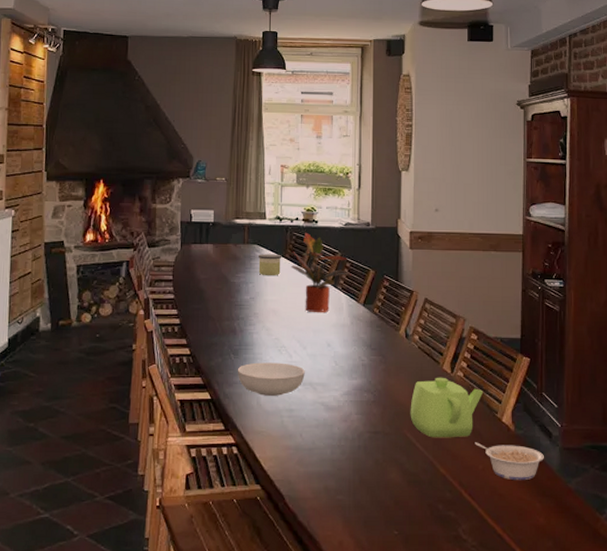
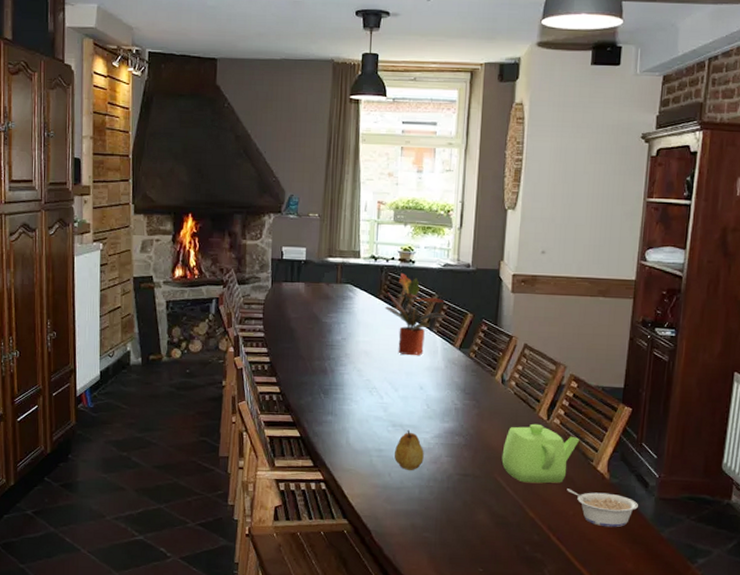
serving bowl: present [237,362,305,396] -> none [327,402,396,436]
candle: present [257,254,282,276] -> none [350,294,376,317]
fruit: none [305,388,334,431] -> present [395,429,424,471]

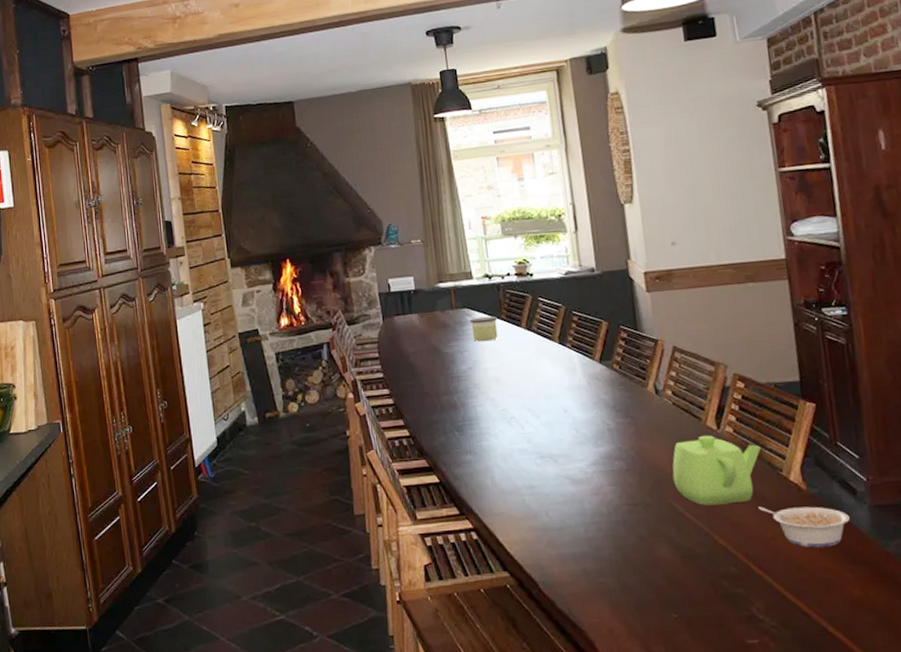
candle: none [350,294,376,317] -> present [469,316,498,342]
potted plant: present [384,272,449,356] -> none [507,287,582,377]
fruit: present [395,429,424,471] -> none [548,459,583,508]

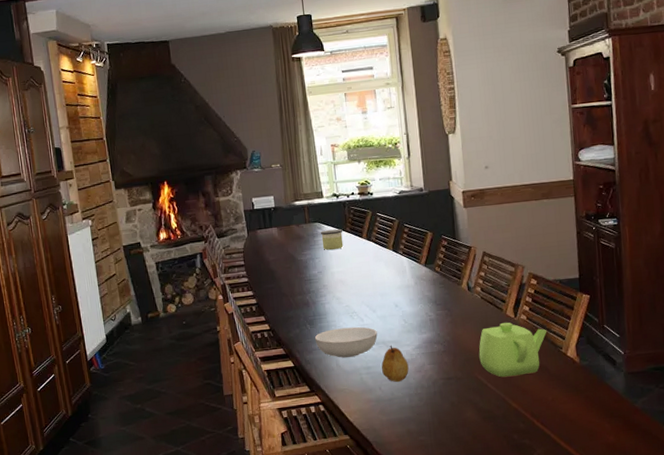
serving bowl: none [464,435,543,474] -> present [314,326,378,358]
fruit: none [548,459,583,508] -> present [381,345,409,383]
legume: present [758,506,850,548] -> none [543,375,610,407]

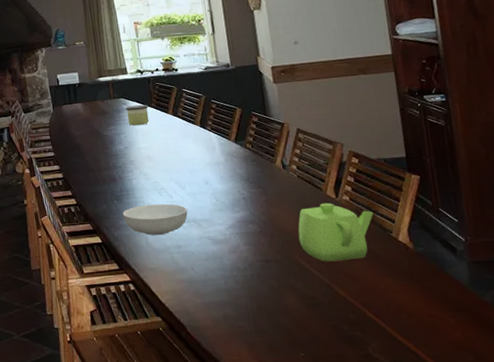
fruit: present [381,345,409,383] -> none [193,223,223,264]

